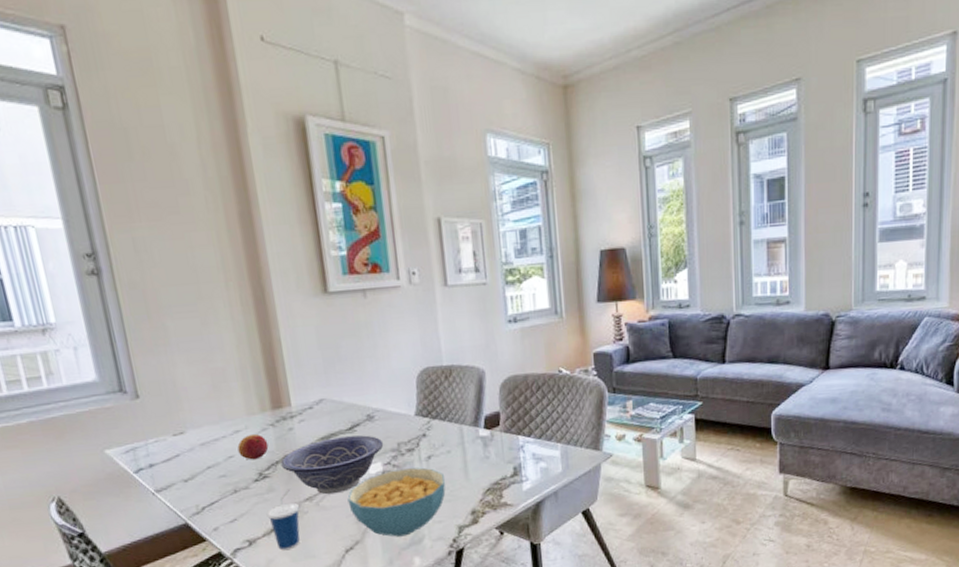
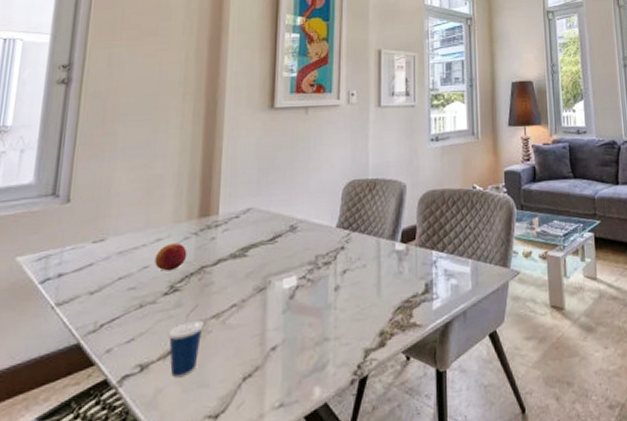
decorative bowl: present [280,435,384,495] -> none [195,246,302,312]
cereal bowl: present [347,467,446,537] -> none [255,282,356,362]

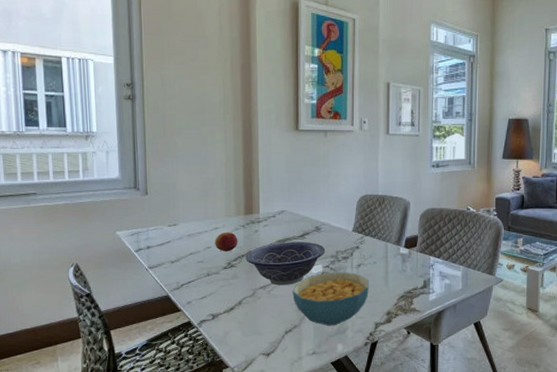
cup: present [167,305,203,377] -> none [229,278,254,325]
decorative bowl: none [195,246,302,312] -> present [245,242,326,286]
cereal bowl: none [255,282,356,362] -> present [292,271,369,326]

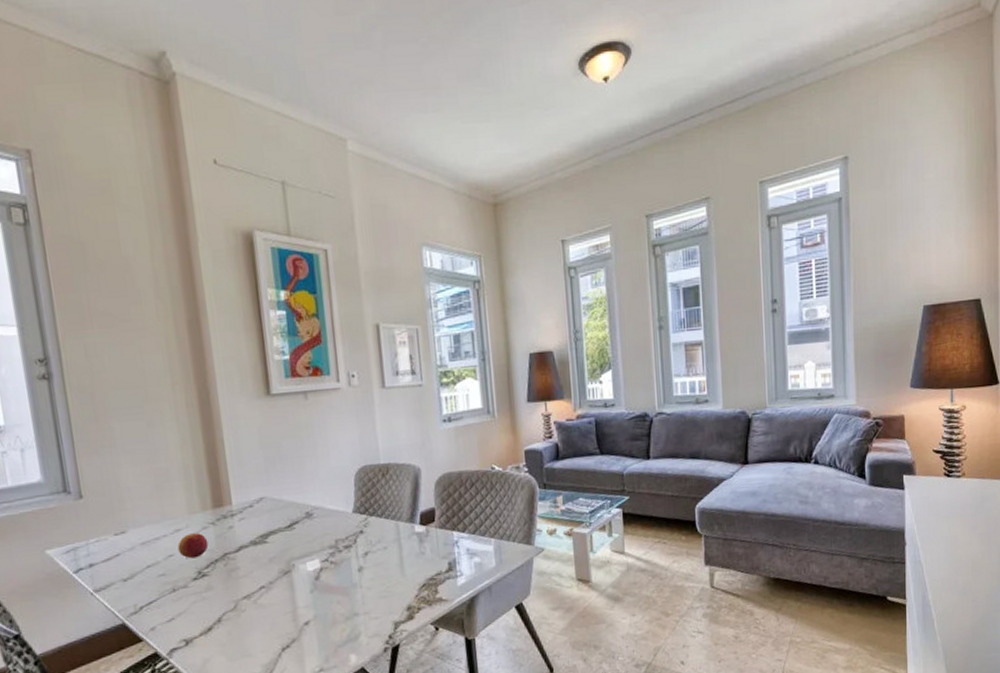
decorative bowl: present [245,242,326,286] -> none [220,532,322,593]
cereal bowl: present [292,271,369,326] -> none [285,564,382,634]

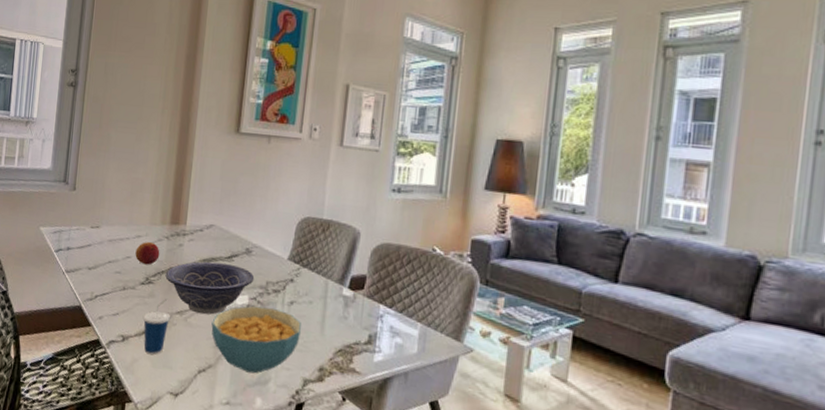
cup: none [204,588,237,649] -> present [142,299,170,355]
decorative bowl: none [220,532,322,593] -> present [165,261,255,315]
cereal bowl: none [285,564,382,634] -> present [211,305,301,374]

